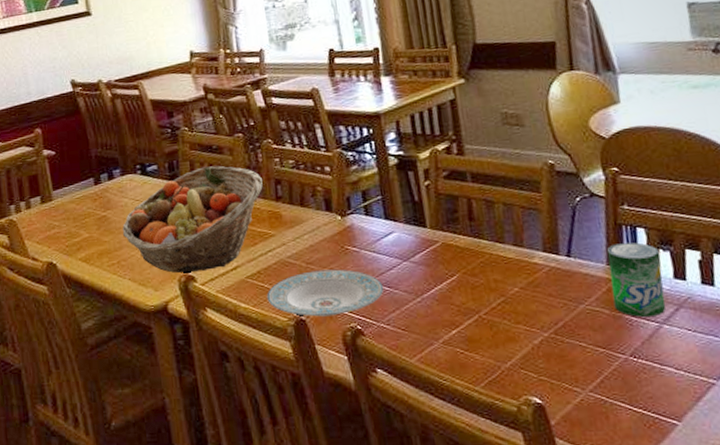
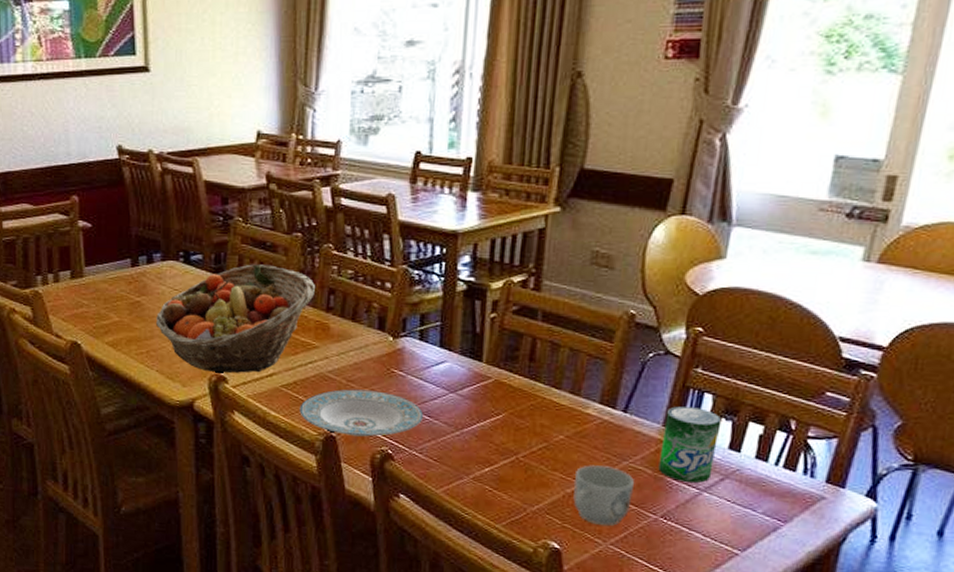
mug: none [537,312,599,374] -> present [573,465,634,526]

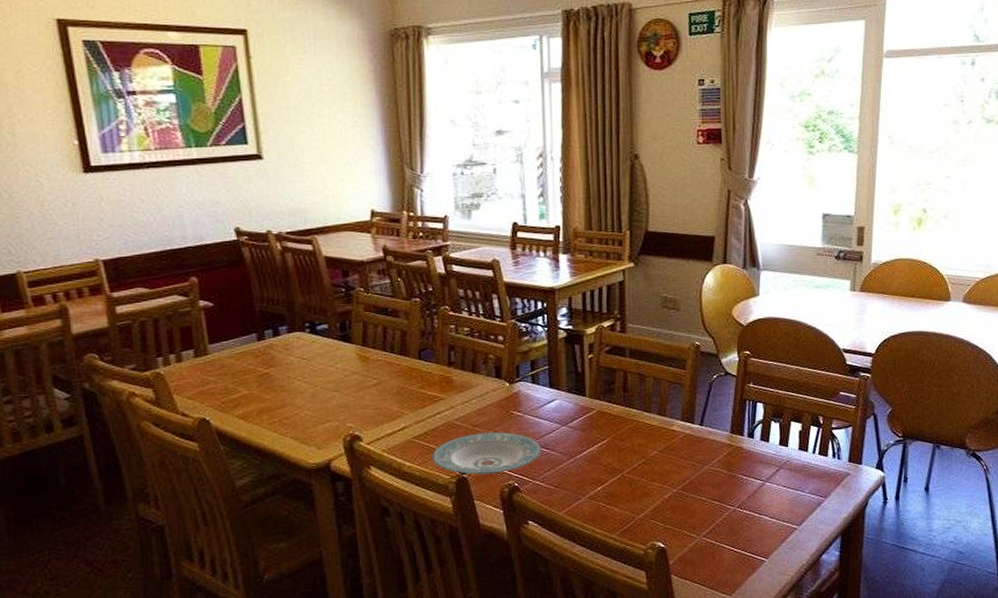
fruit basket: present [156,264,315,373] -> none [286,329,436,432]
mug: present [573,465,634,526] -> none [669,471,715,522]
beverage can: present [658,406,720,483] -> none [731,415,771,476]

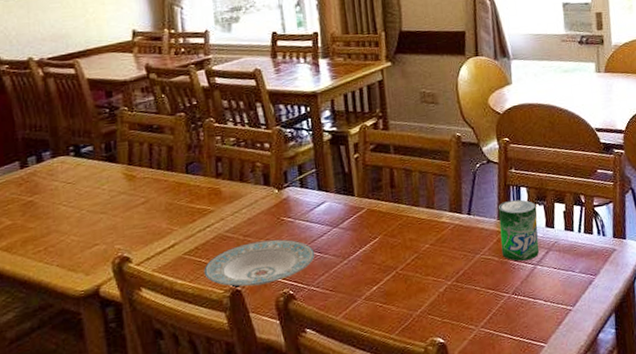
beverage can: none [731,415,771,476] -> present [498,199,540,261]

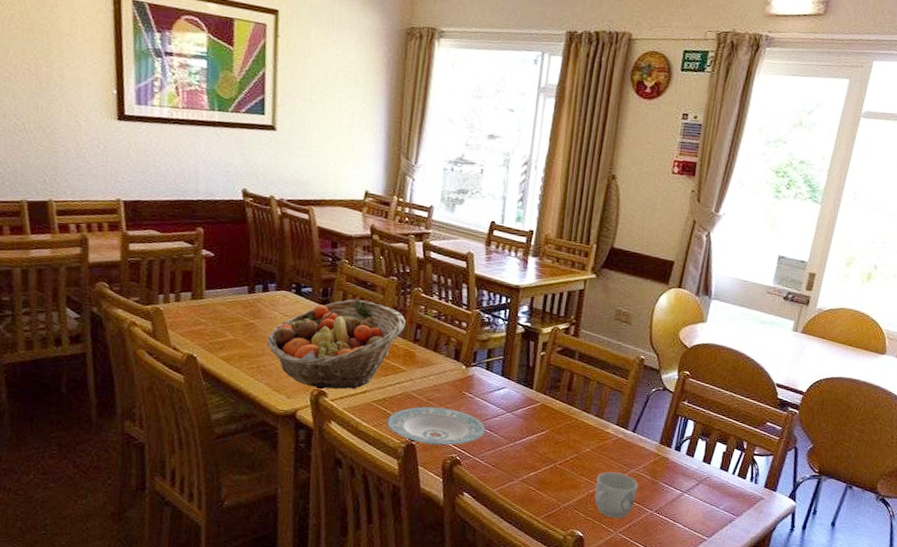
fruit basket: none [51,145,204,256] -> present [267,299,406,390]
mug: none [443,261,489,314] -> present [594,472,638,519]
beverage can: present [498,199,540,261] -> none [655,429,698,487]

